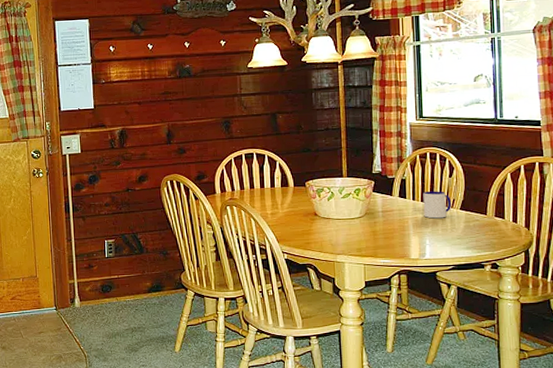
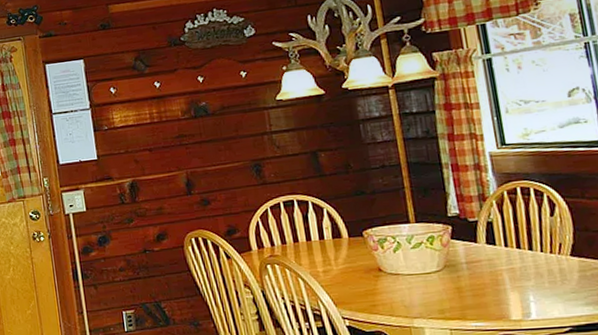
mug: present [423,191,451,219] -> none [517,234,558,269]

